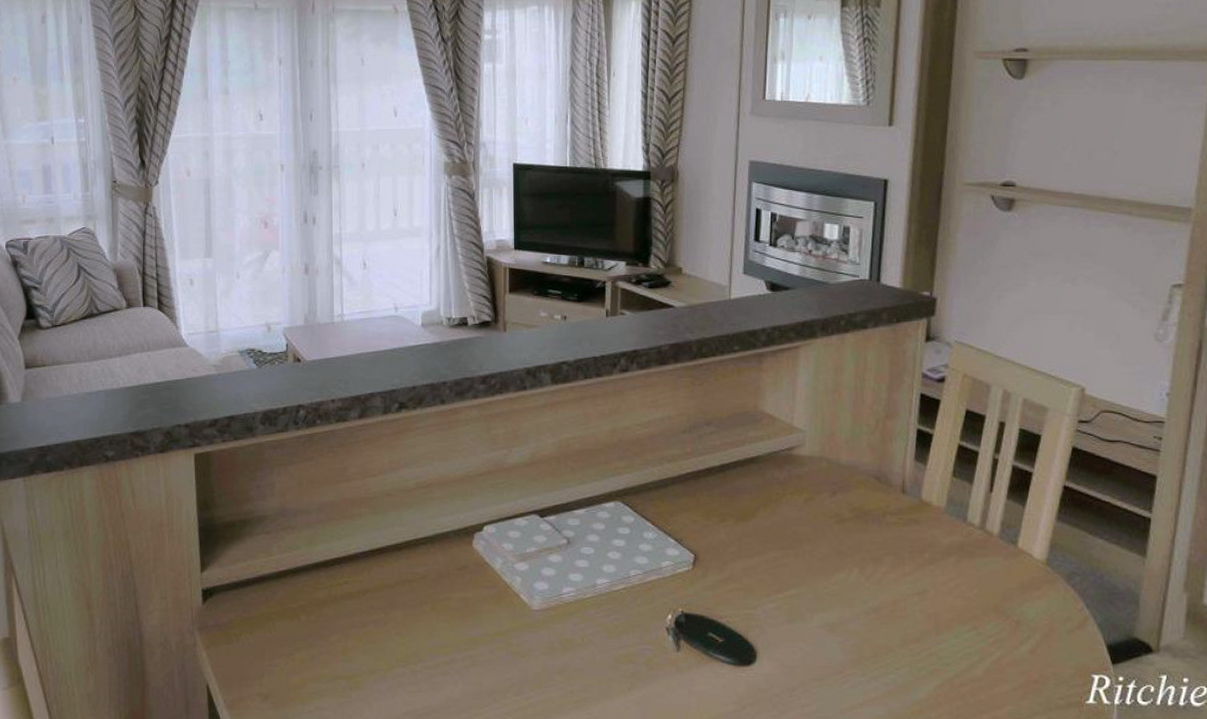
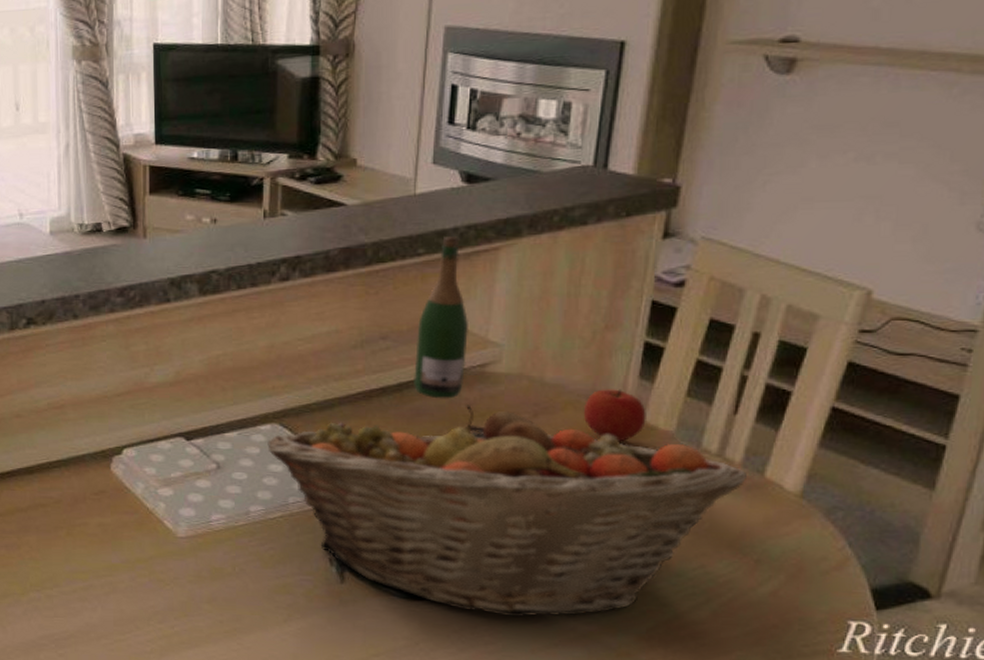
fruit basket: none [611,484,1004,680] -> present [267,404,747,618]
wine bottle: none [733,335,794,514] -> present [412,235,485,438]
apple: none [872,470,922,517] -> present [583,389,646,442]

